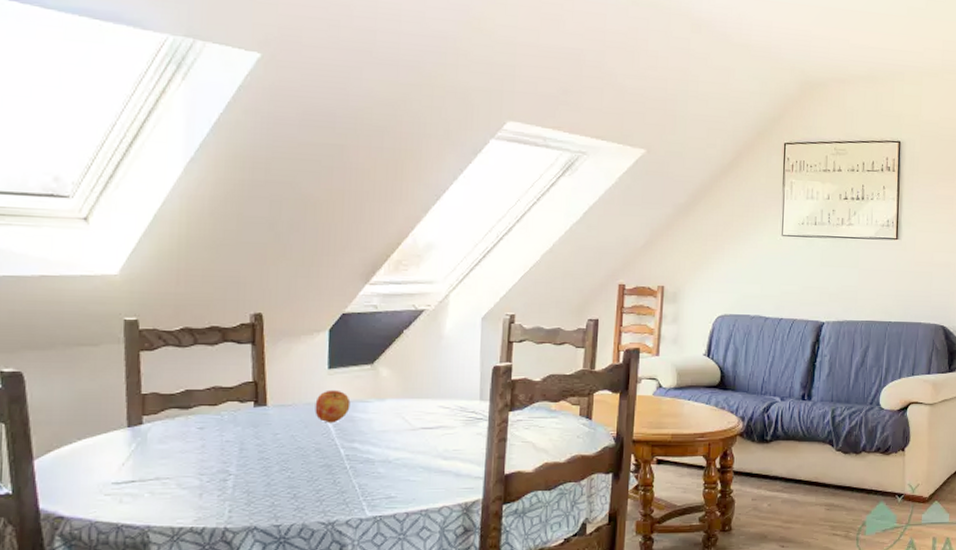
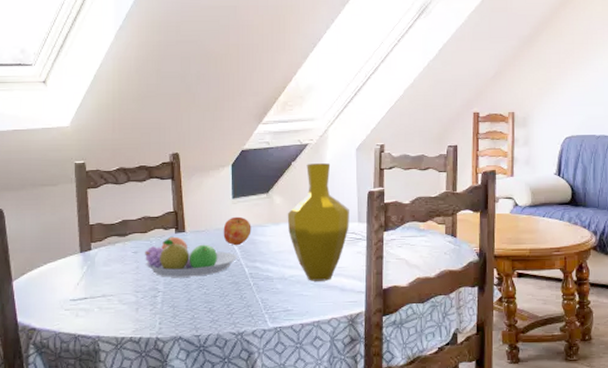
fruit bowl: none [212,410,332,458] -> present [144,236,238,277]
vase: none [395,332,470,465] -> present [287,163,349,281]

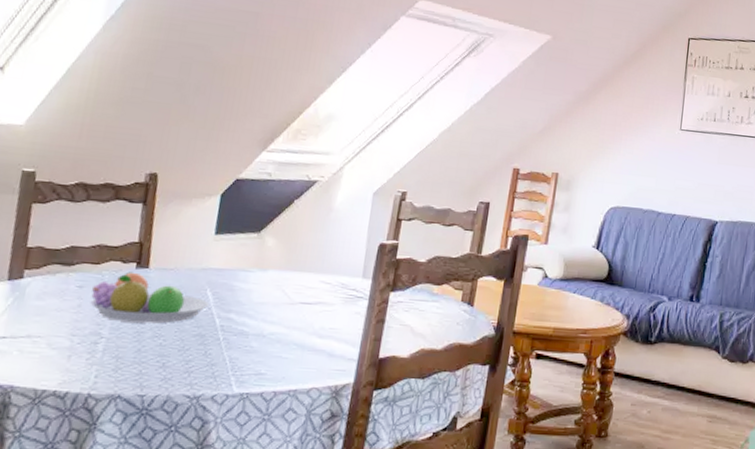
apple: present [223,216,251,246] -> none [195,256,233,291]
vase: present [287,163,349,281] -> none [276,204,354,343]

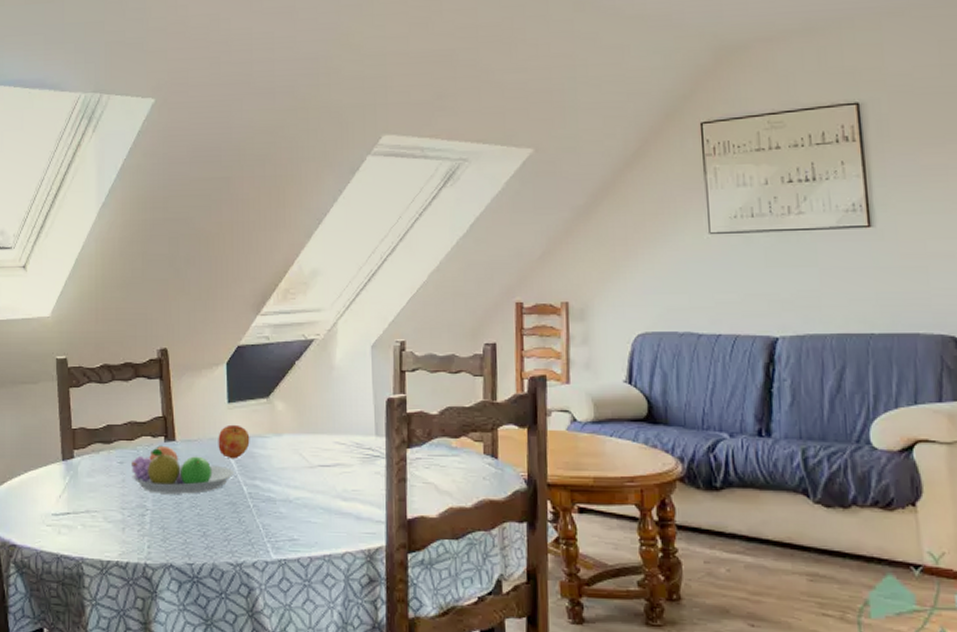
apple: none [195,256,233,291] -> present [218,424,250,459]

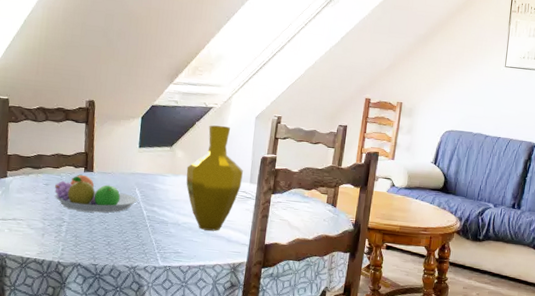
apple: present [218,424,250,459] -> none [127,164,154,190]
vase: none [291,363,365,506] -> present [186,125,243,231]

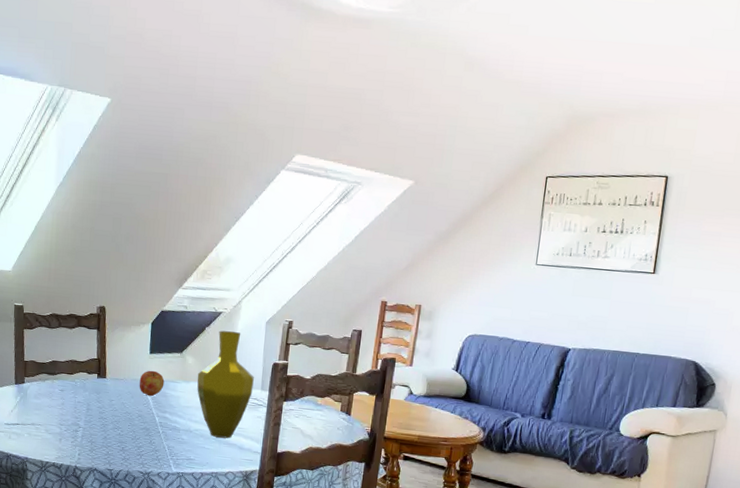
fruit bowl: present [54,174,138,213] -> none [69,380,150,419]
apple: none [127,164,154,190] -> present [139,370,165,397]

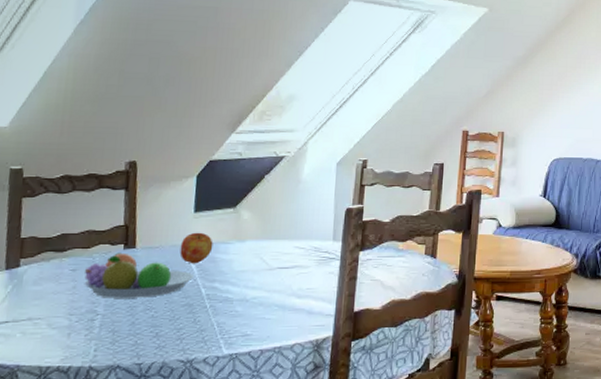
fruit bowl: none [69,380,150,419] -> present [84,253,195,298]
vase: present [197,330,254,438] -> none [254,177,324,303]

